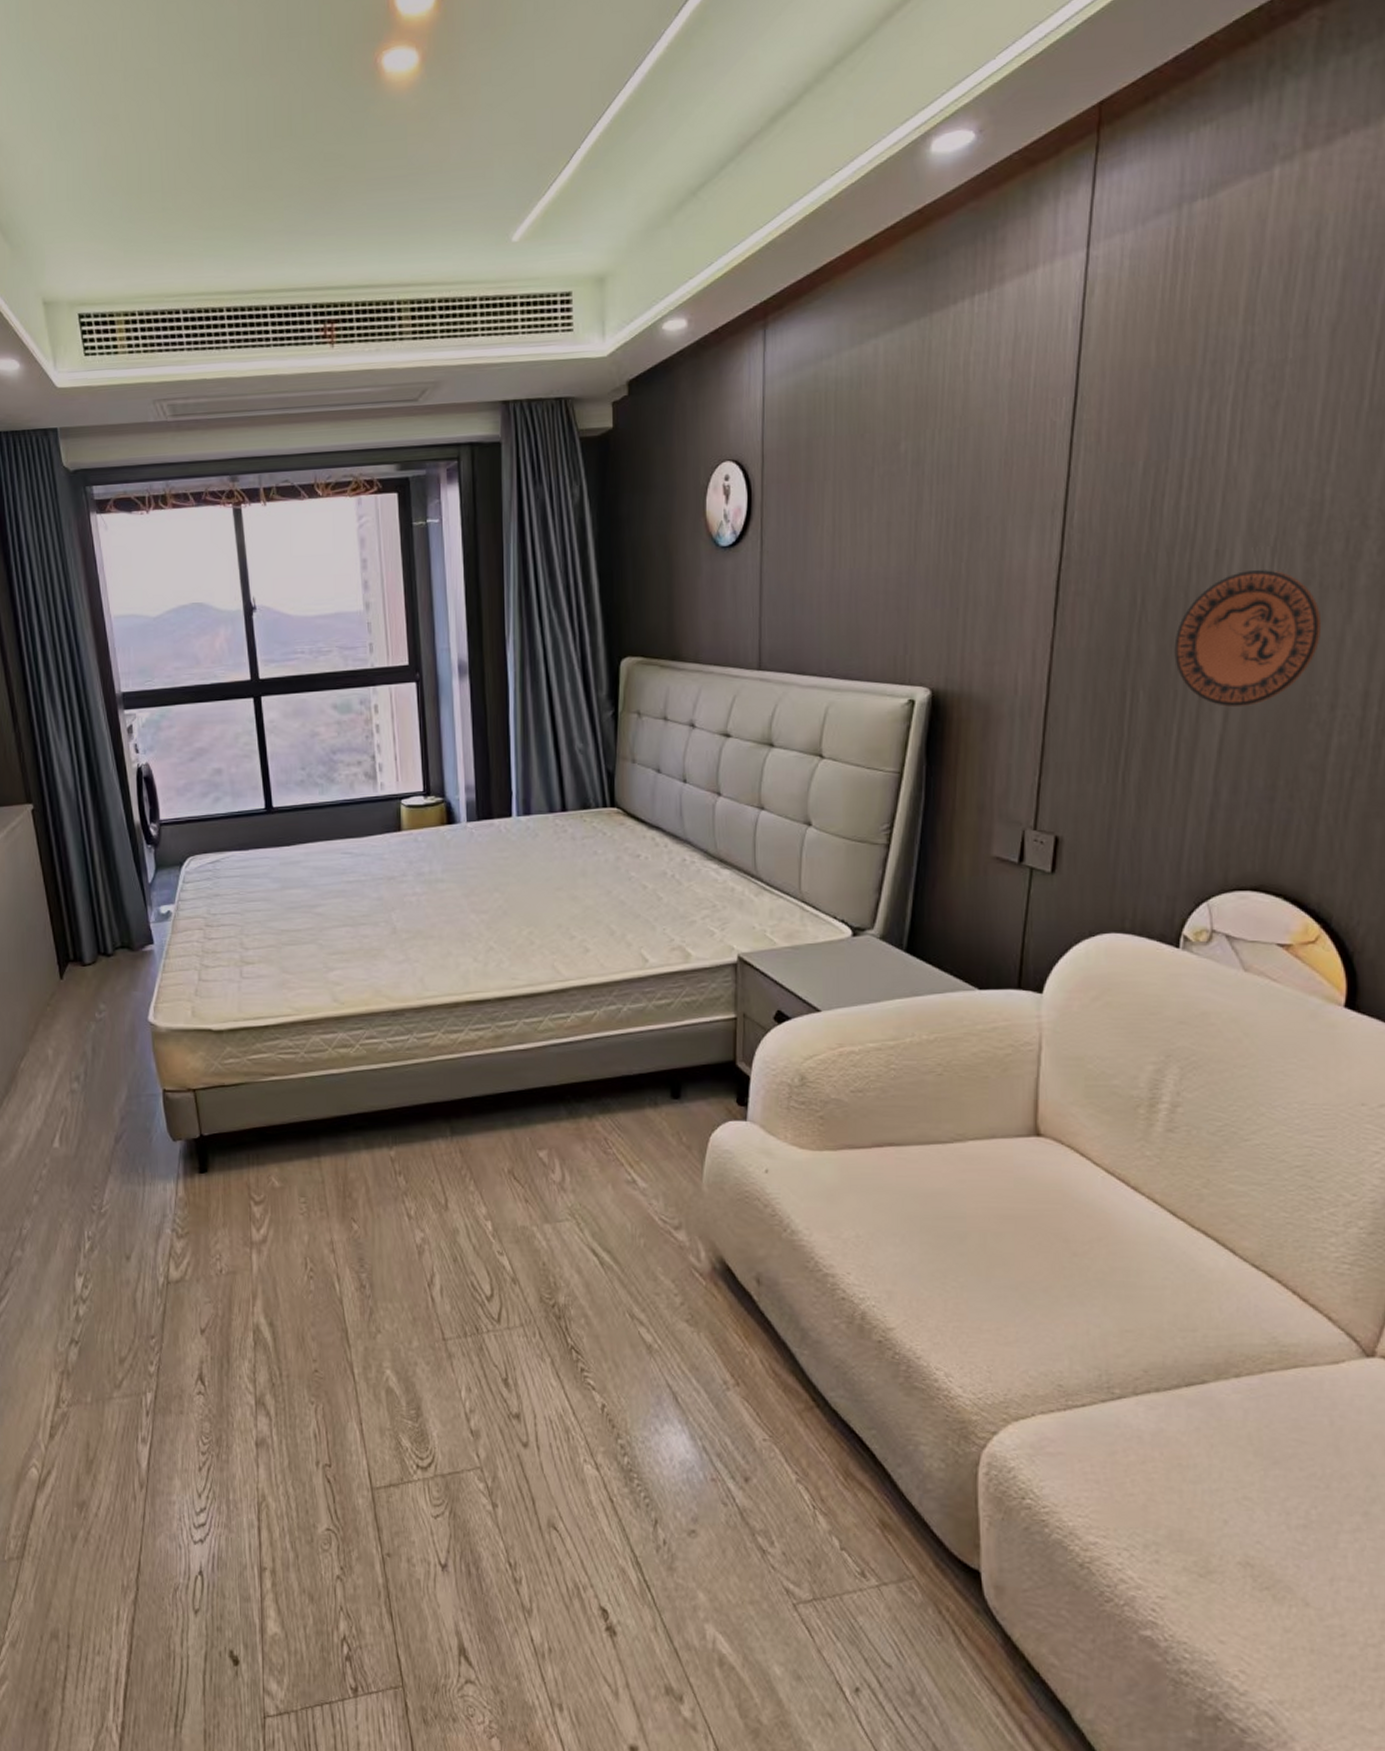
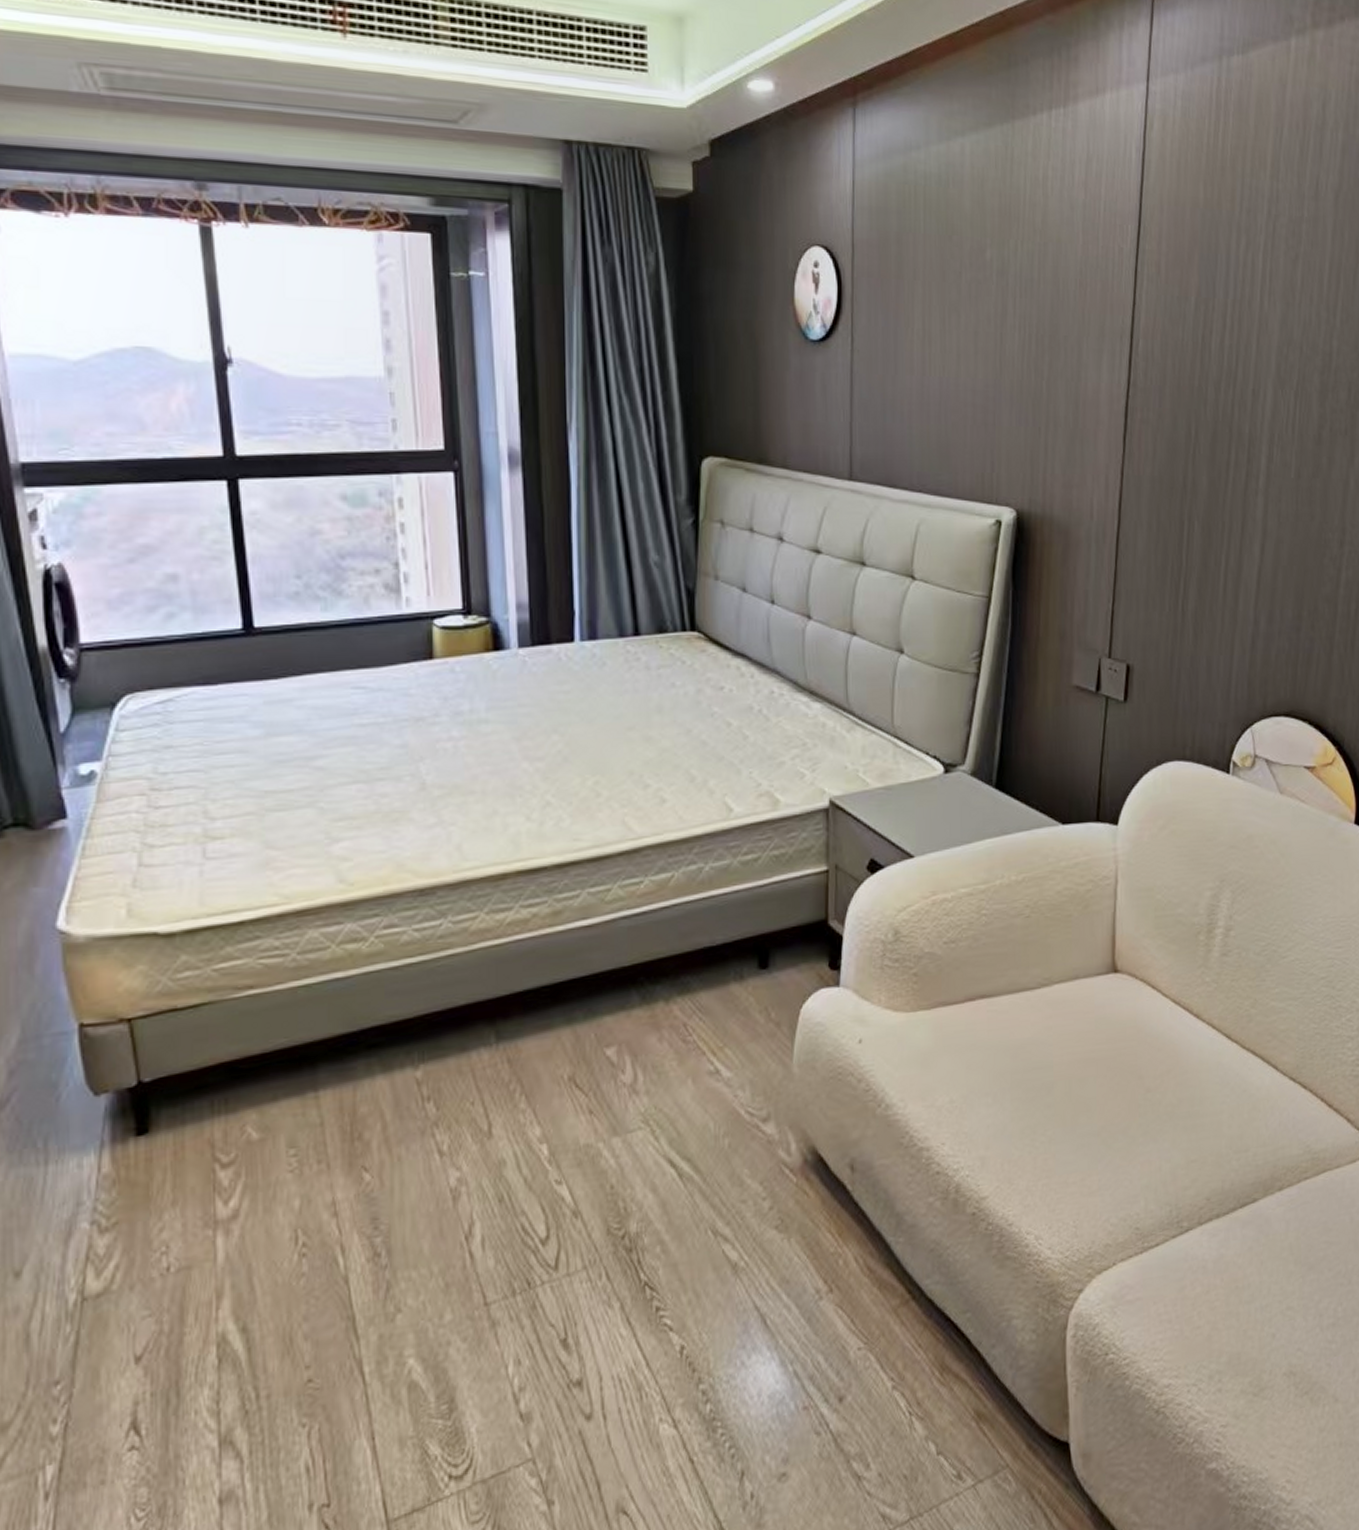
decorative plate: present [1174,570,1322,708] -> none [1222,411,1333,541]

